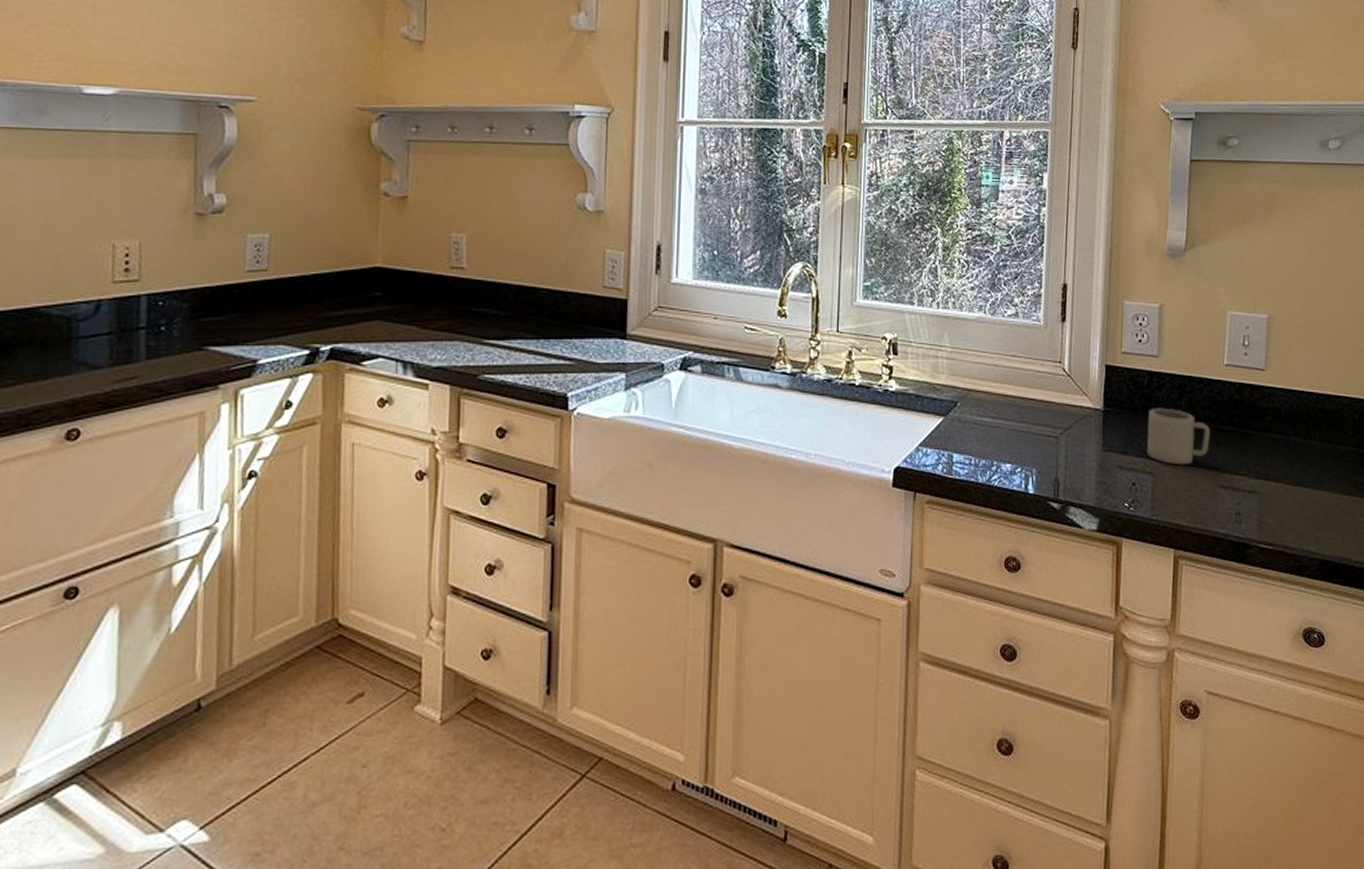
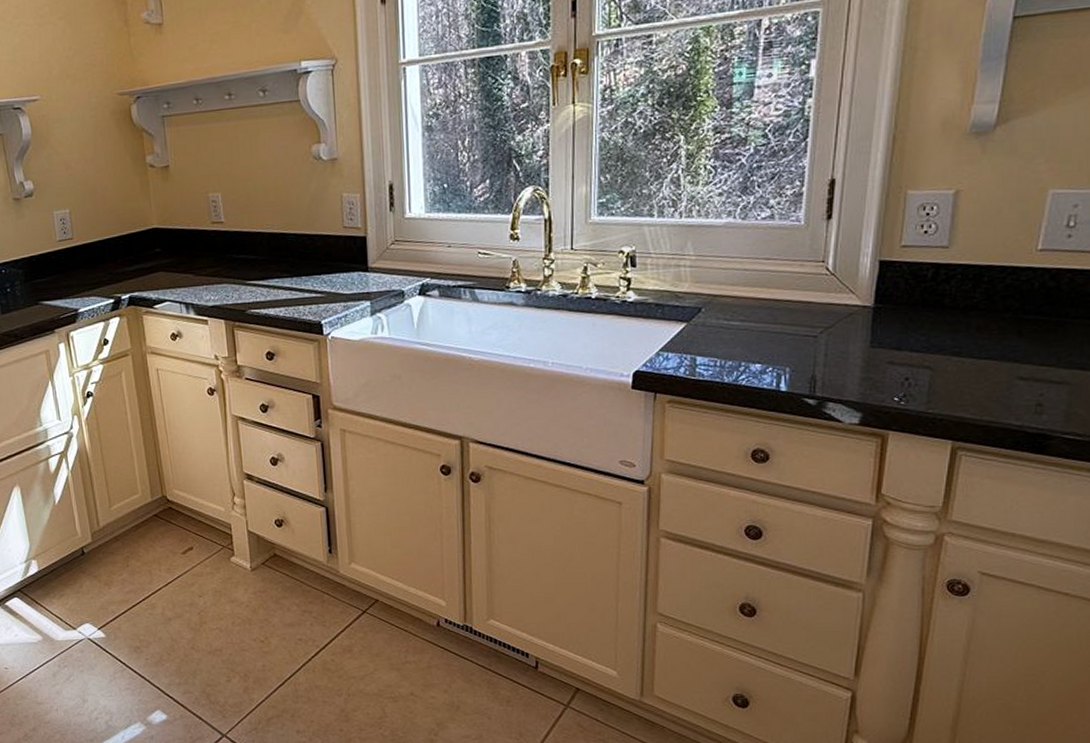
cup: present [1146,408,1210,465] -> none [925,300,1010,359]

